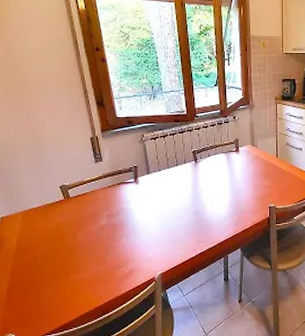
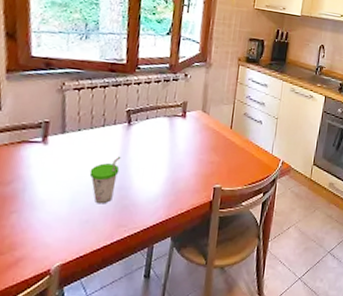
cup: none [172,187,194,226] -> present [89,156,121,204]

